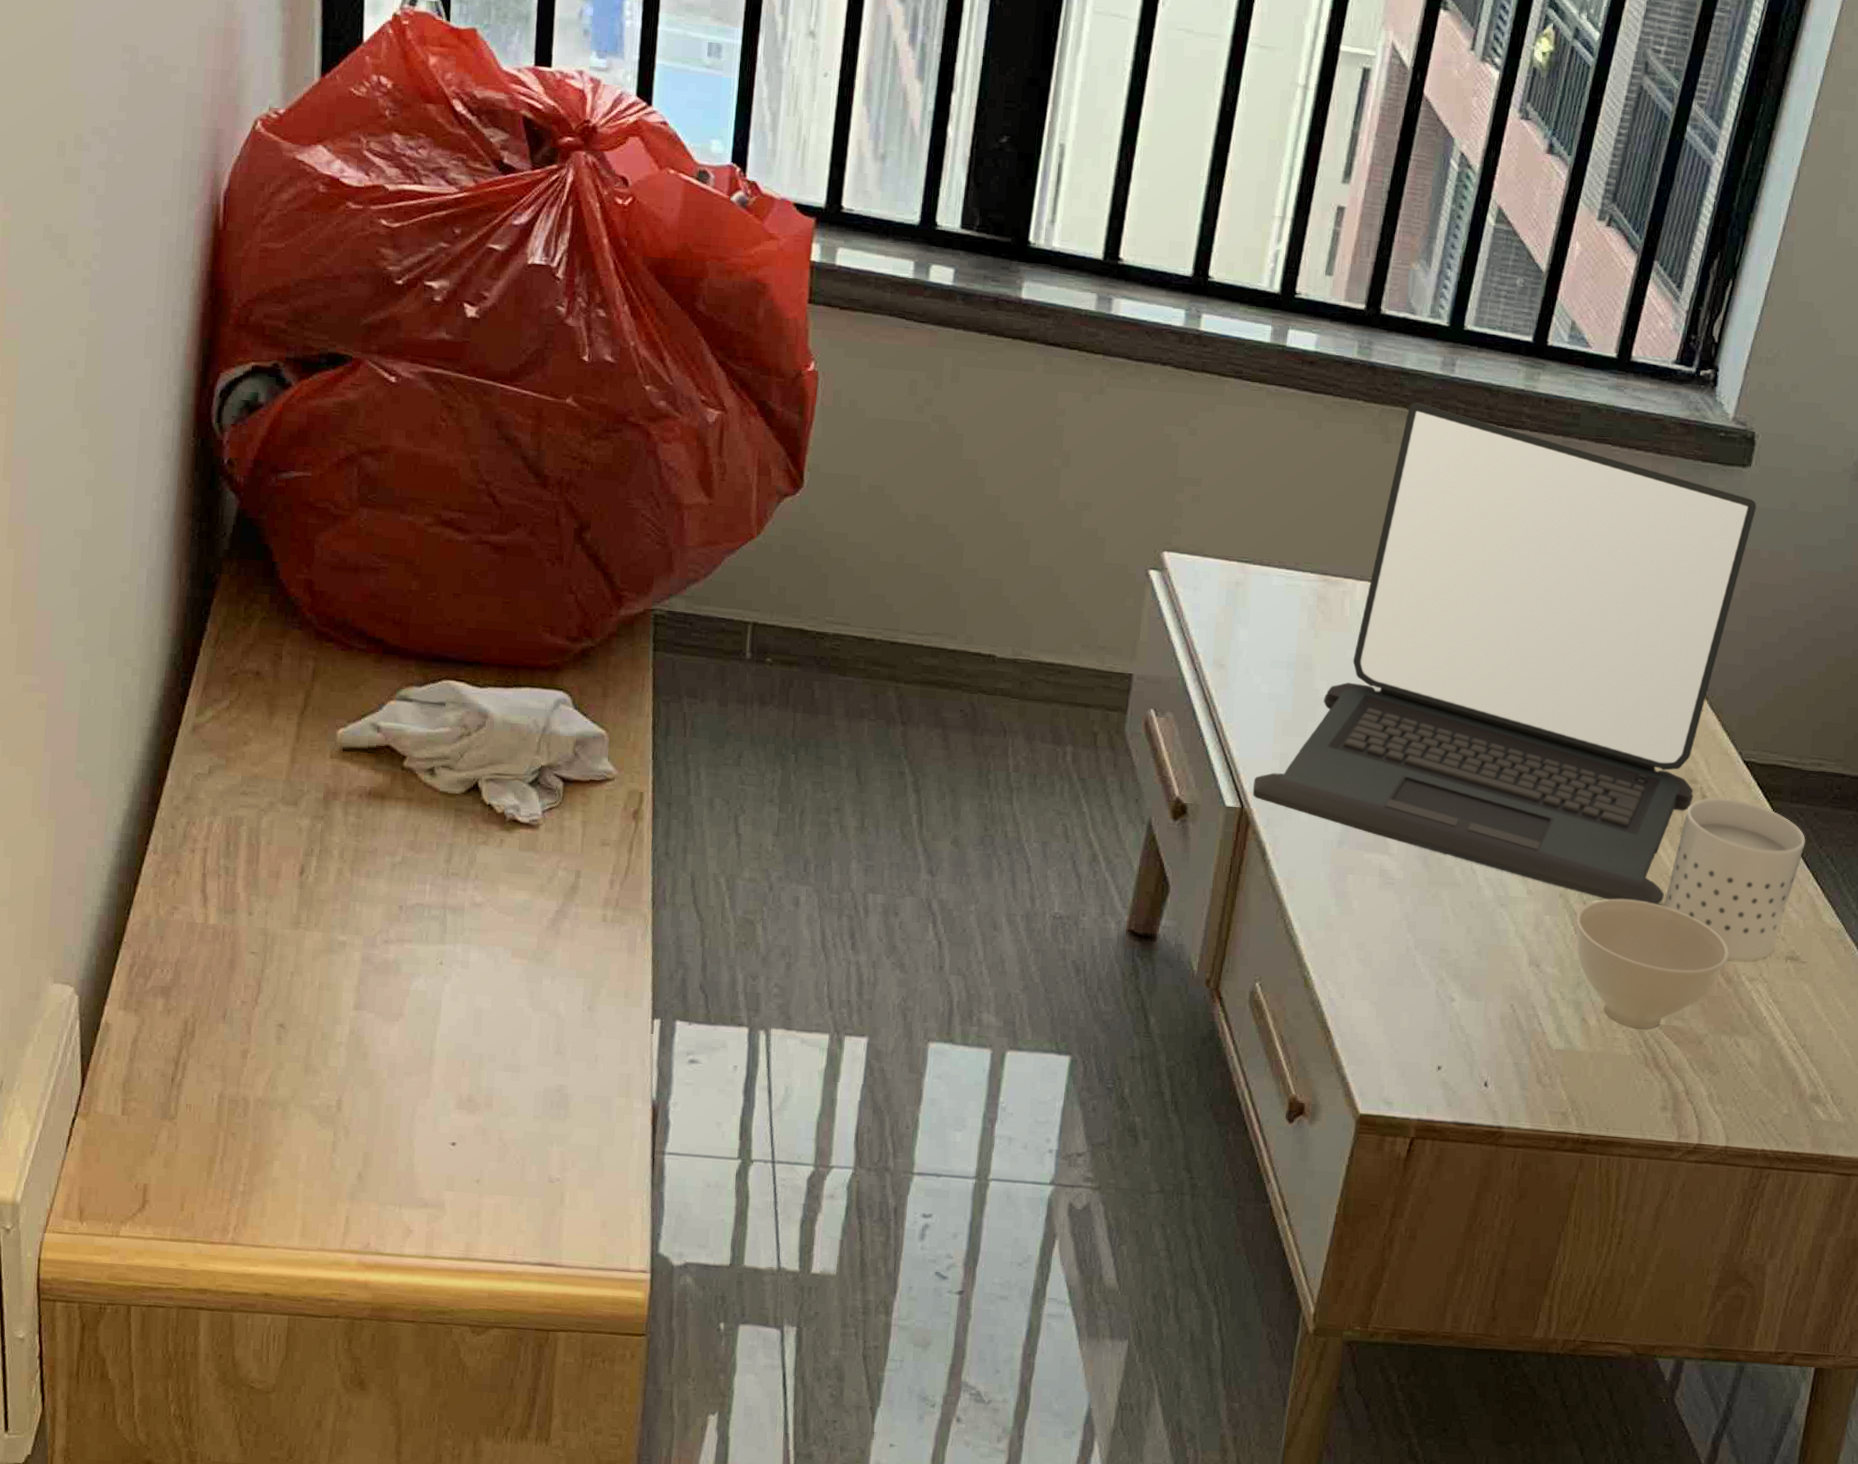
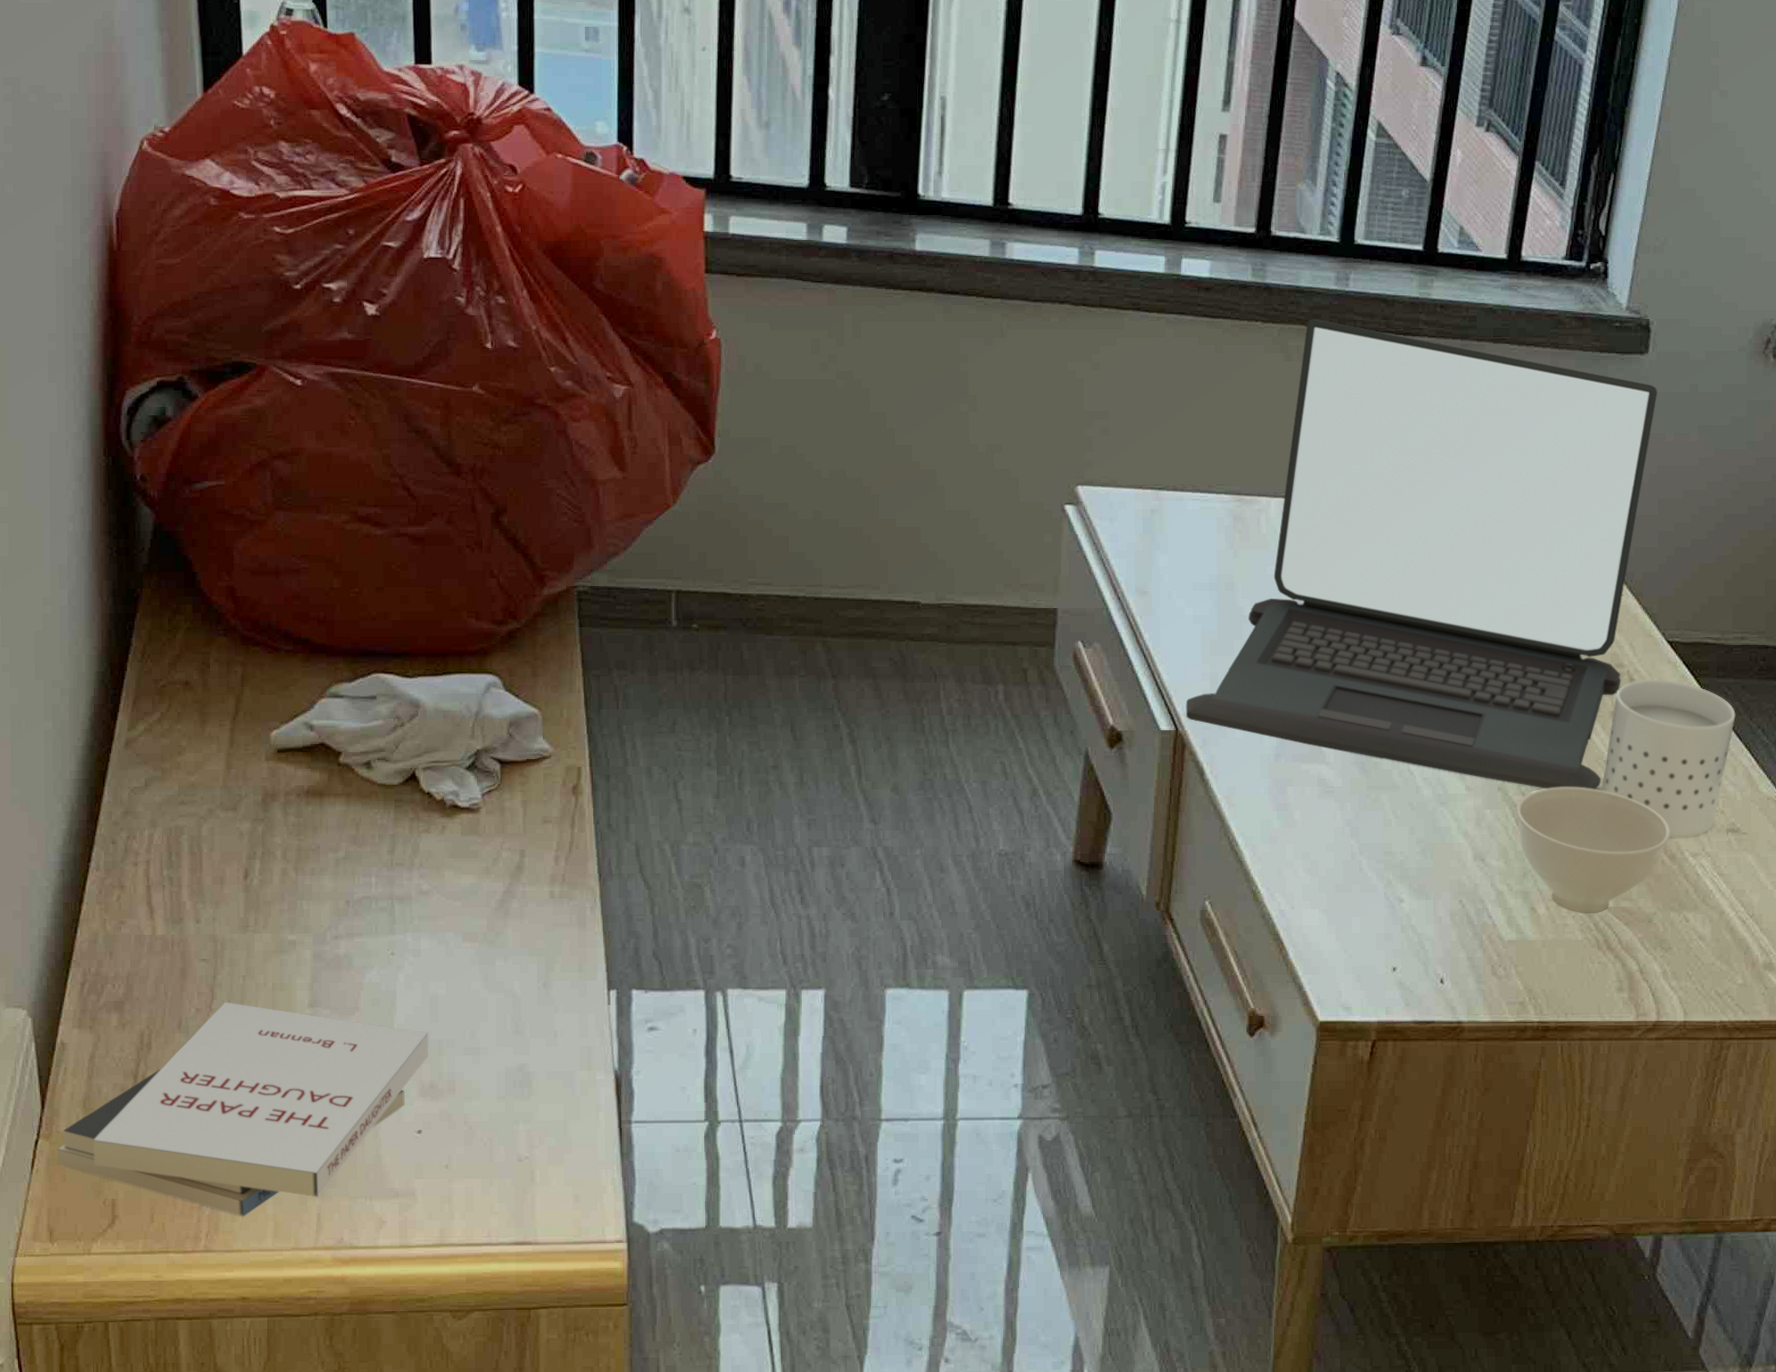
books: none [93,997,471,1213] -> present [57,1002,429,1217]

